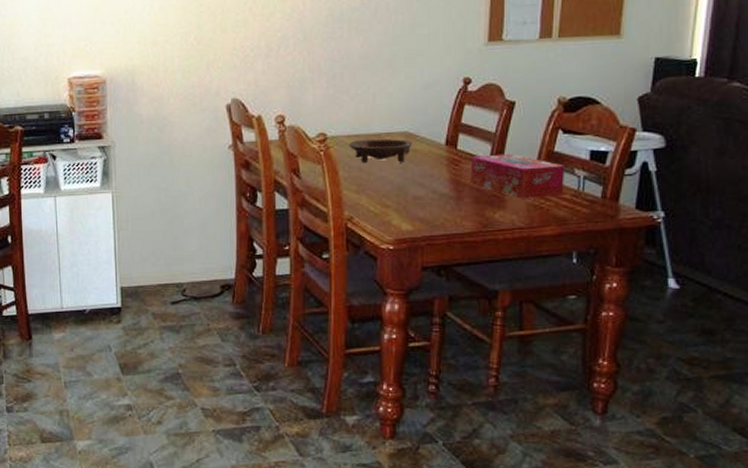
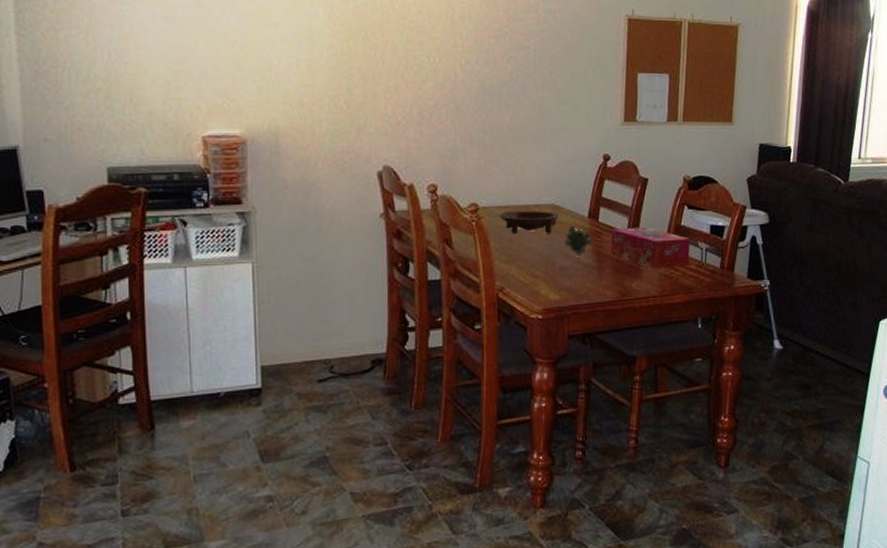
flower: none [418,153,451,187] -> present [564,225,593,257]

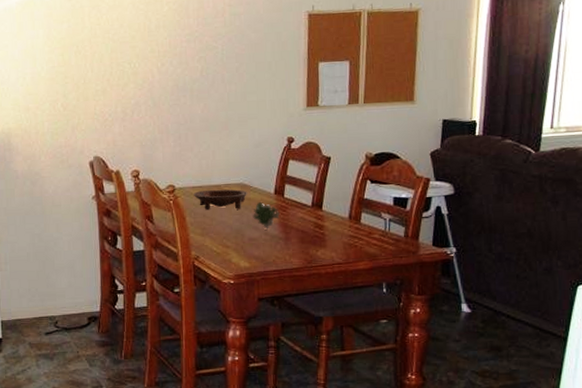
tissue box: present [610,227,691,269] -> none [296,200,374,239]

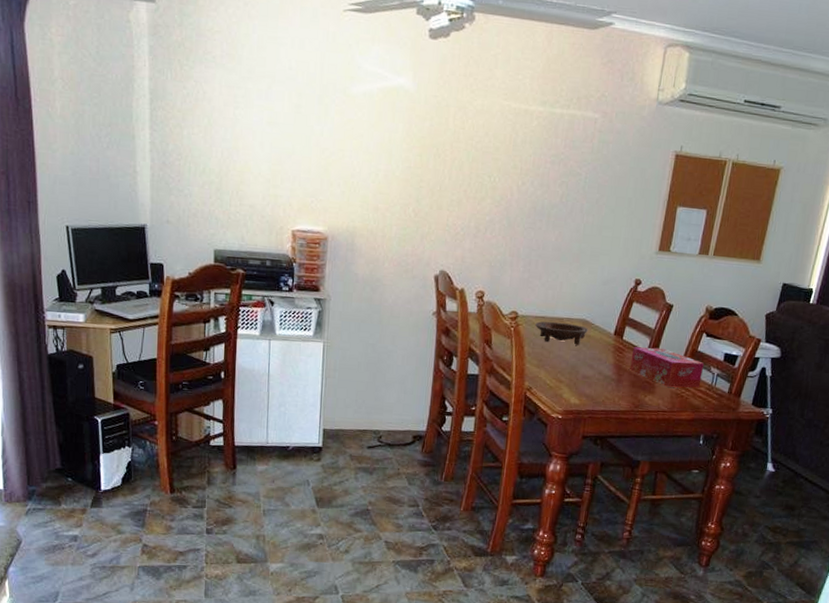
flower: present [252,201,280,229] -> none [590,340,616,369]
tissue box: none [296,200,374,239] -> present [629,347,705,388]

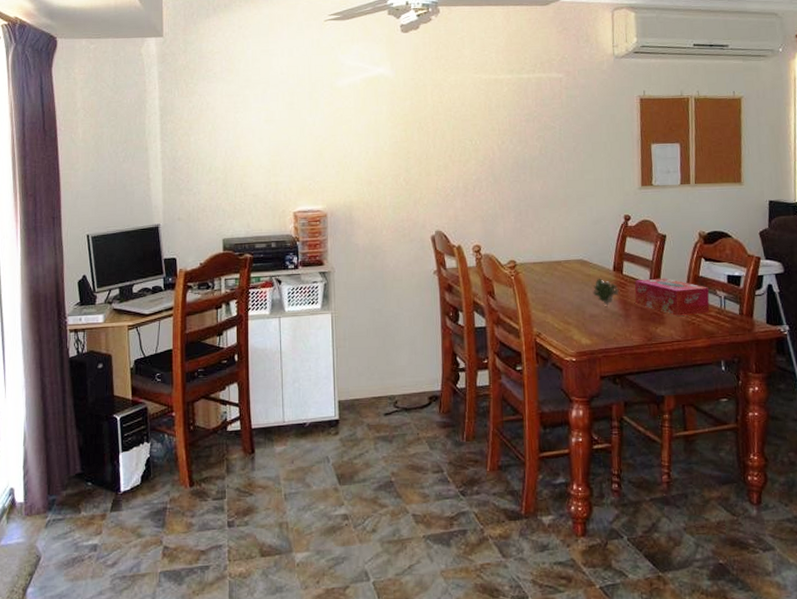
bowl: present [534,321,589,346] -> none [534,265,588,286]
flower: none [590,340,616,369] -> present [592,278,619,306]

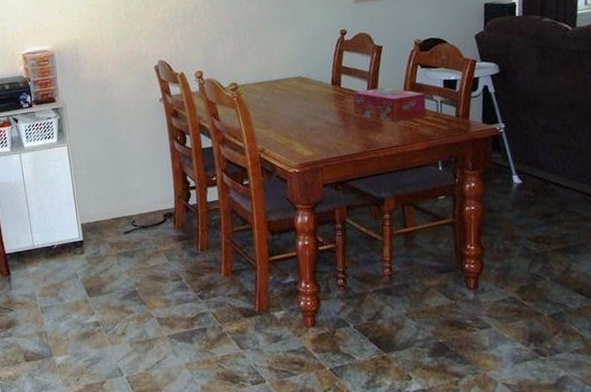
flower: present [592,278,619,306] -> none [312,92,338,119]

